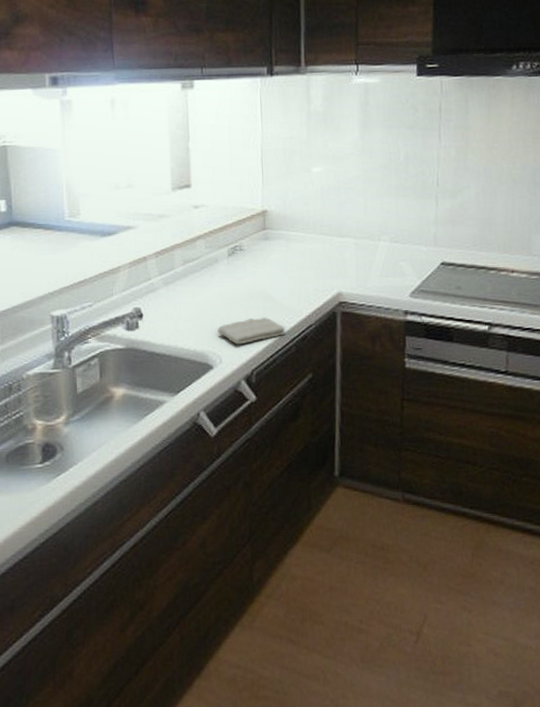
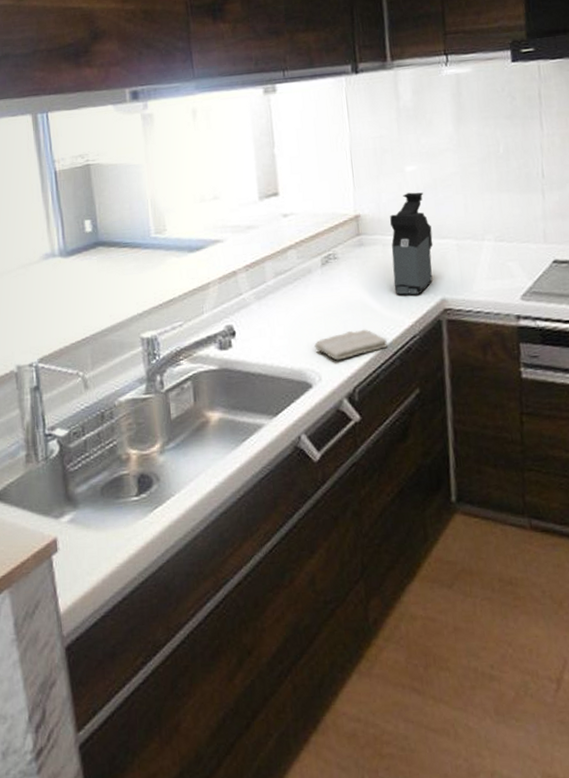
coffee maker: none [294,192,333,288] -> present [390,192,433,295]

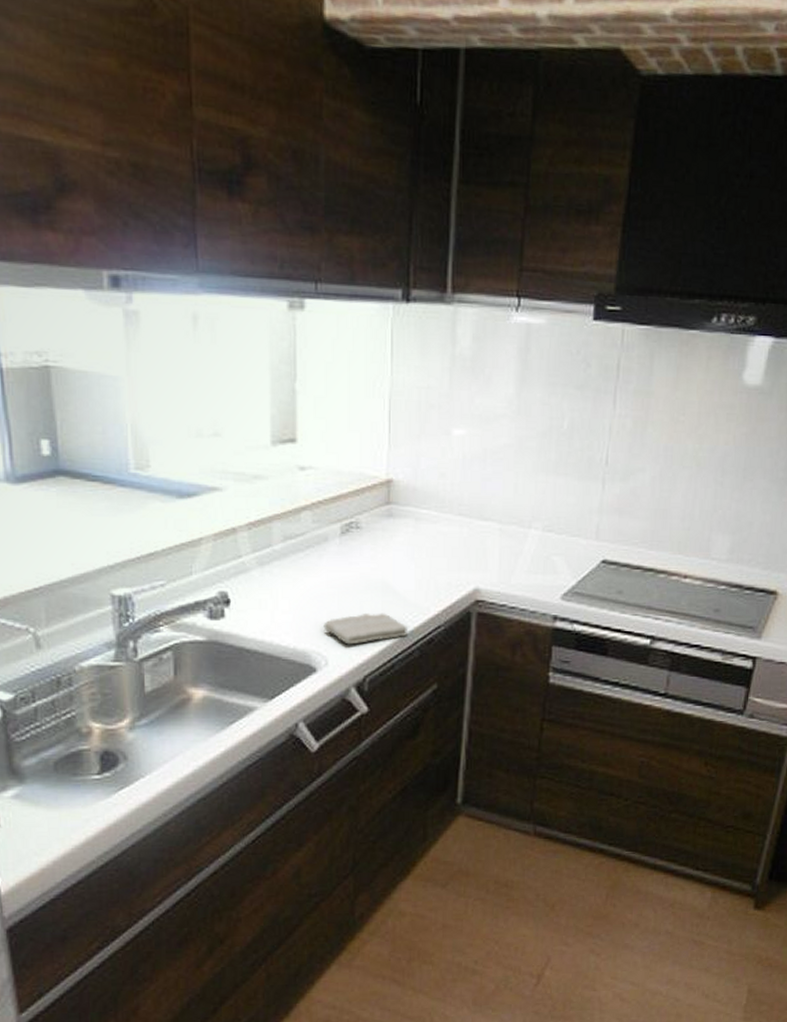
coffee maker: present [390,192,433,295] -> none [423,461,474,581]

